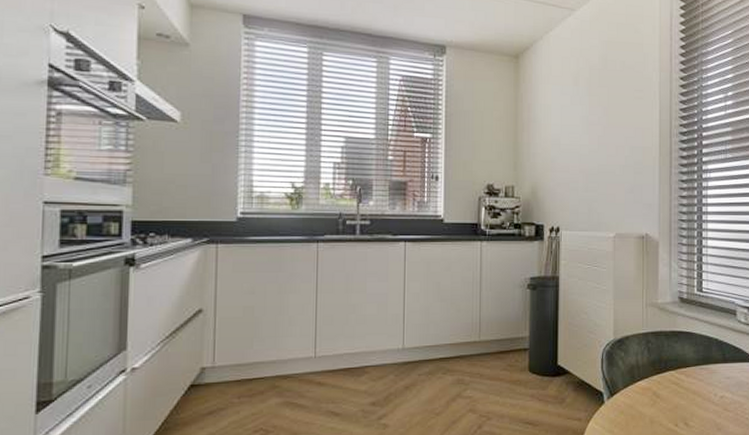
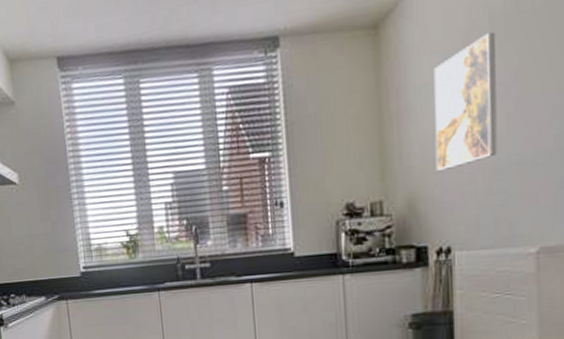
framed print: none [552,78,594,169] -> present [434,31,498,171]

